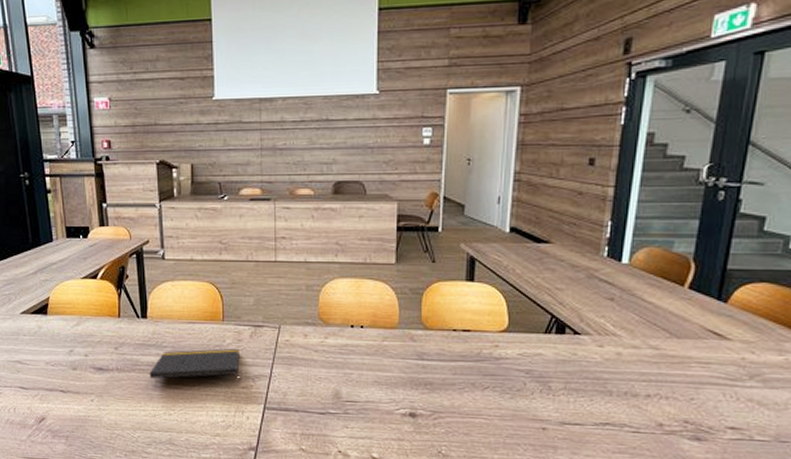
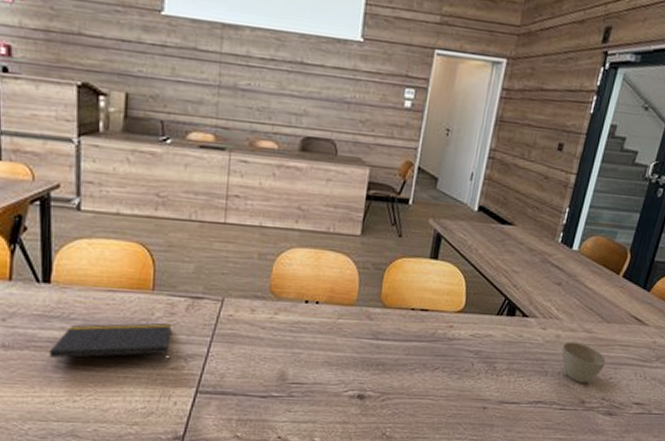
cup: none [626,359,684,404] -> present [561,341,607,383]

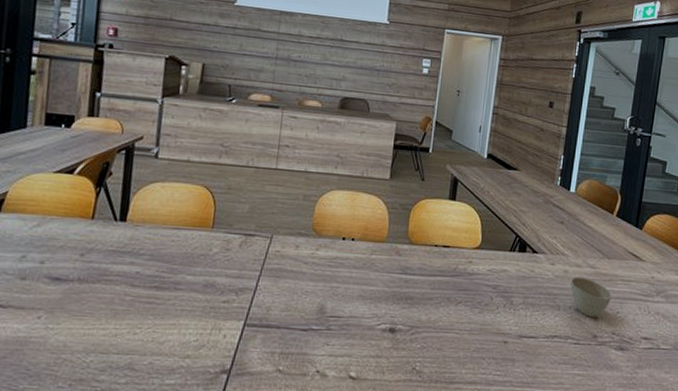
notepad: present [49,322,171,364] -> none [117,258,226,297]

